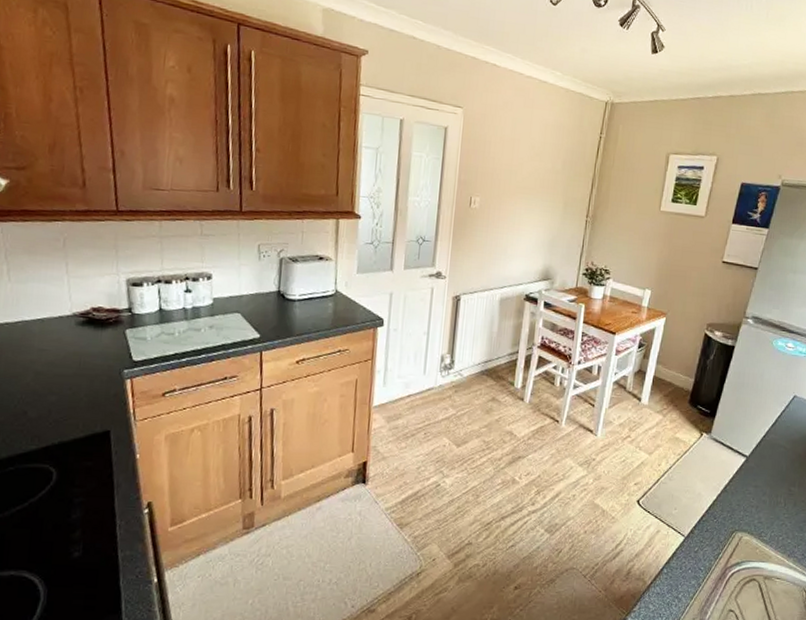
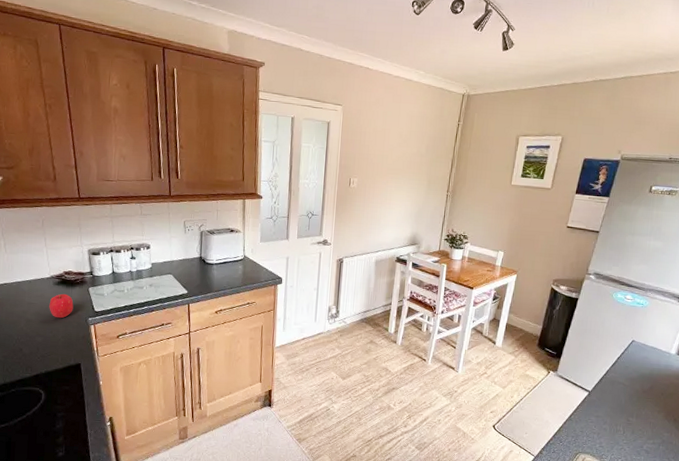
fruit: none [68,337,104,370] -> present [49,293,74,319]

